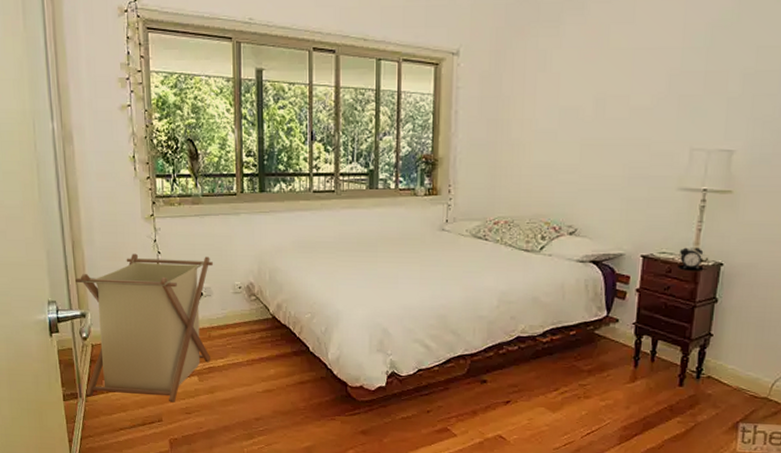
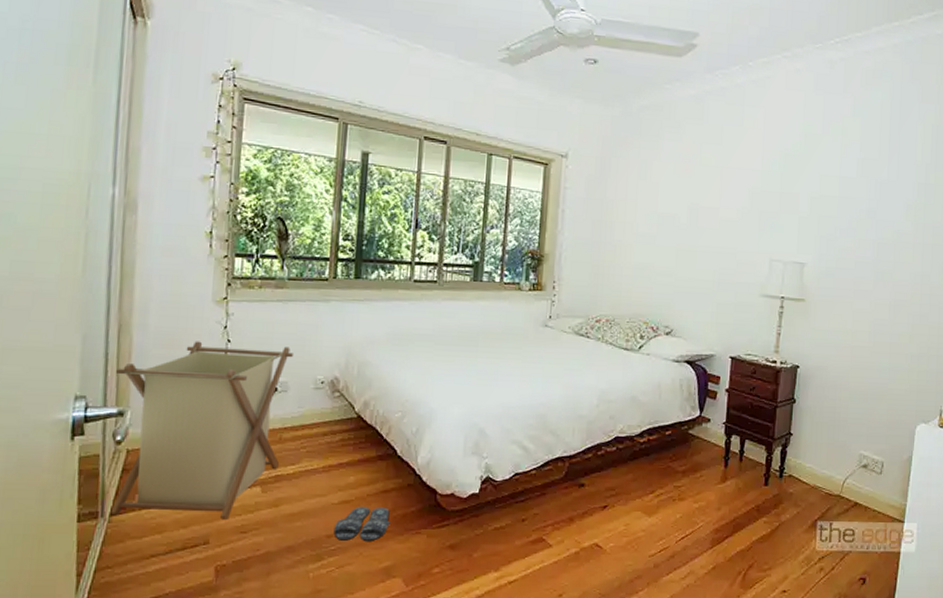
slippers: none [261,395,308,425] -> present [333,507,391,541]
alarm clock: present [677,246,704,272] -> none [761,349,784,374]

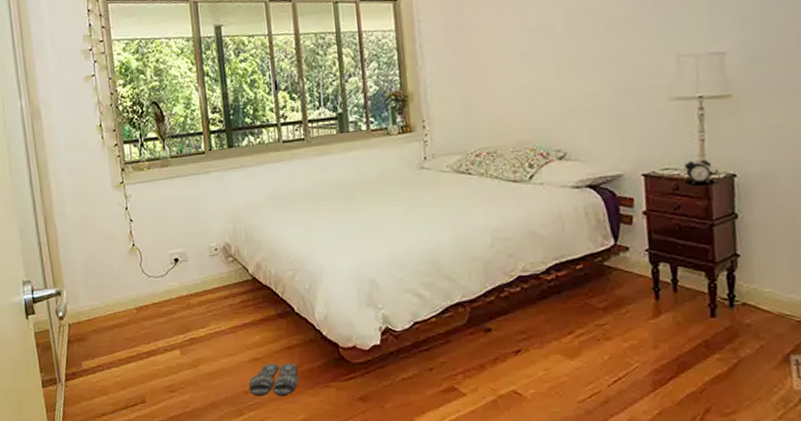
laundry basket: present [110,341,294,520] -> none [49,219,191,381]
alarm clock: none [761,349,784,374] -> present [685,158,716,188]

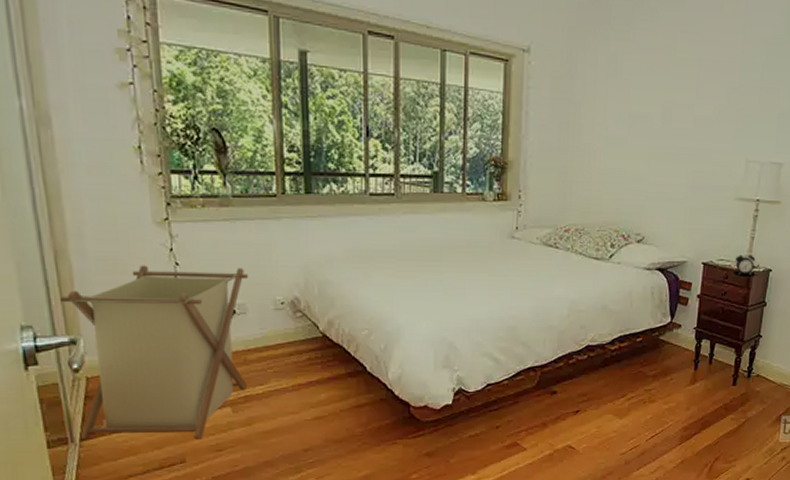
laundry basket: none [49,219,191,381] -> present [60,265,249,441]
slippers: present [248,363,300,396] -> none [310,421,366,454]

